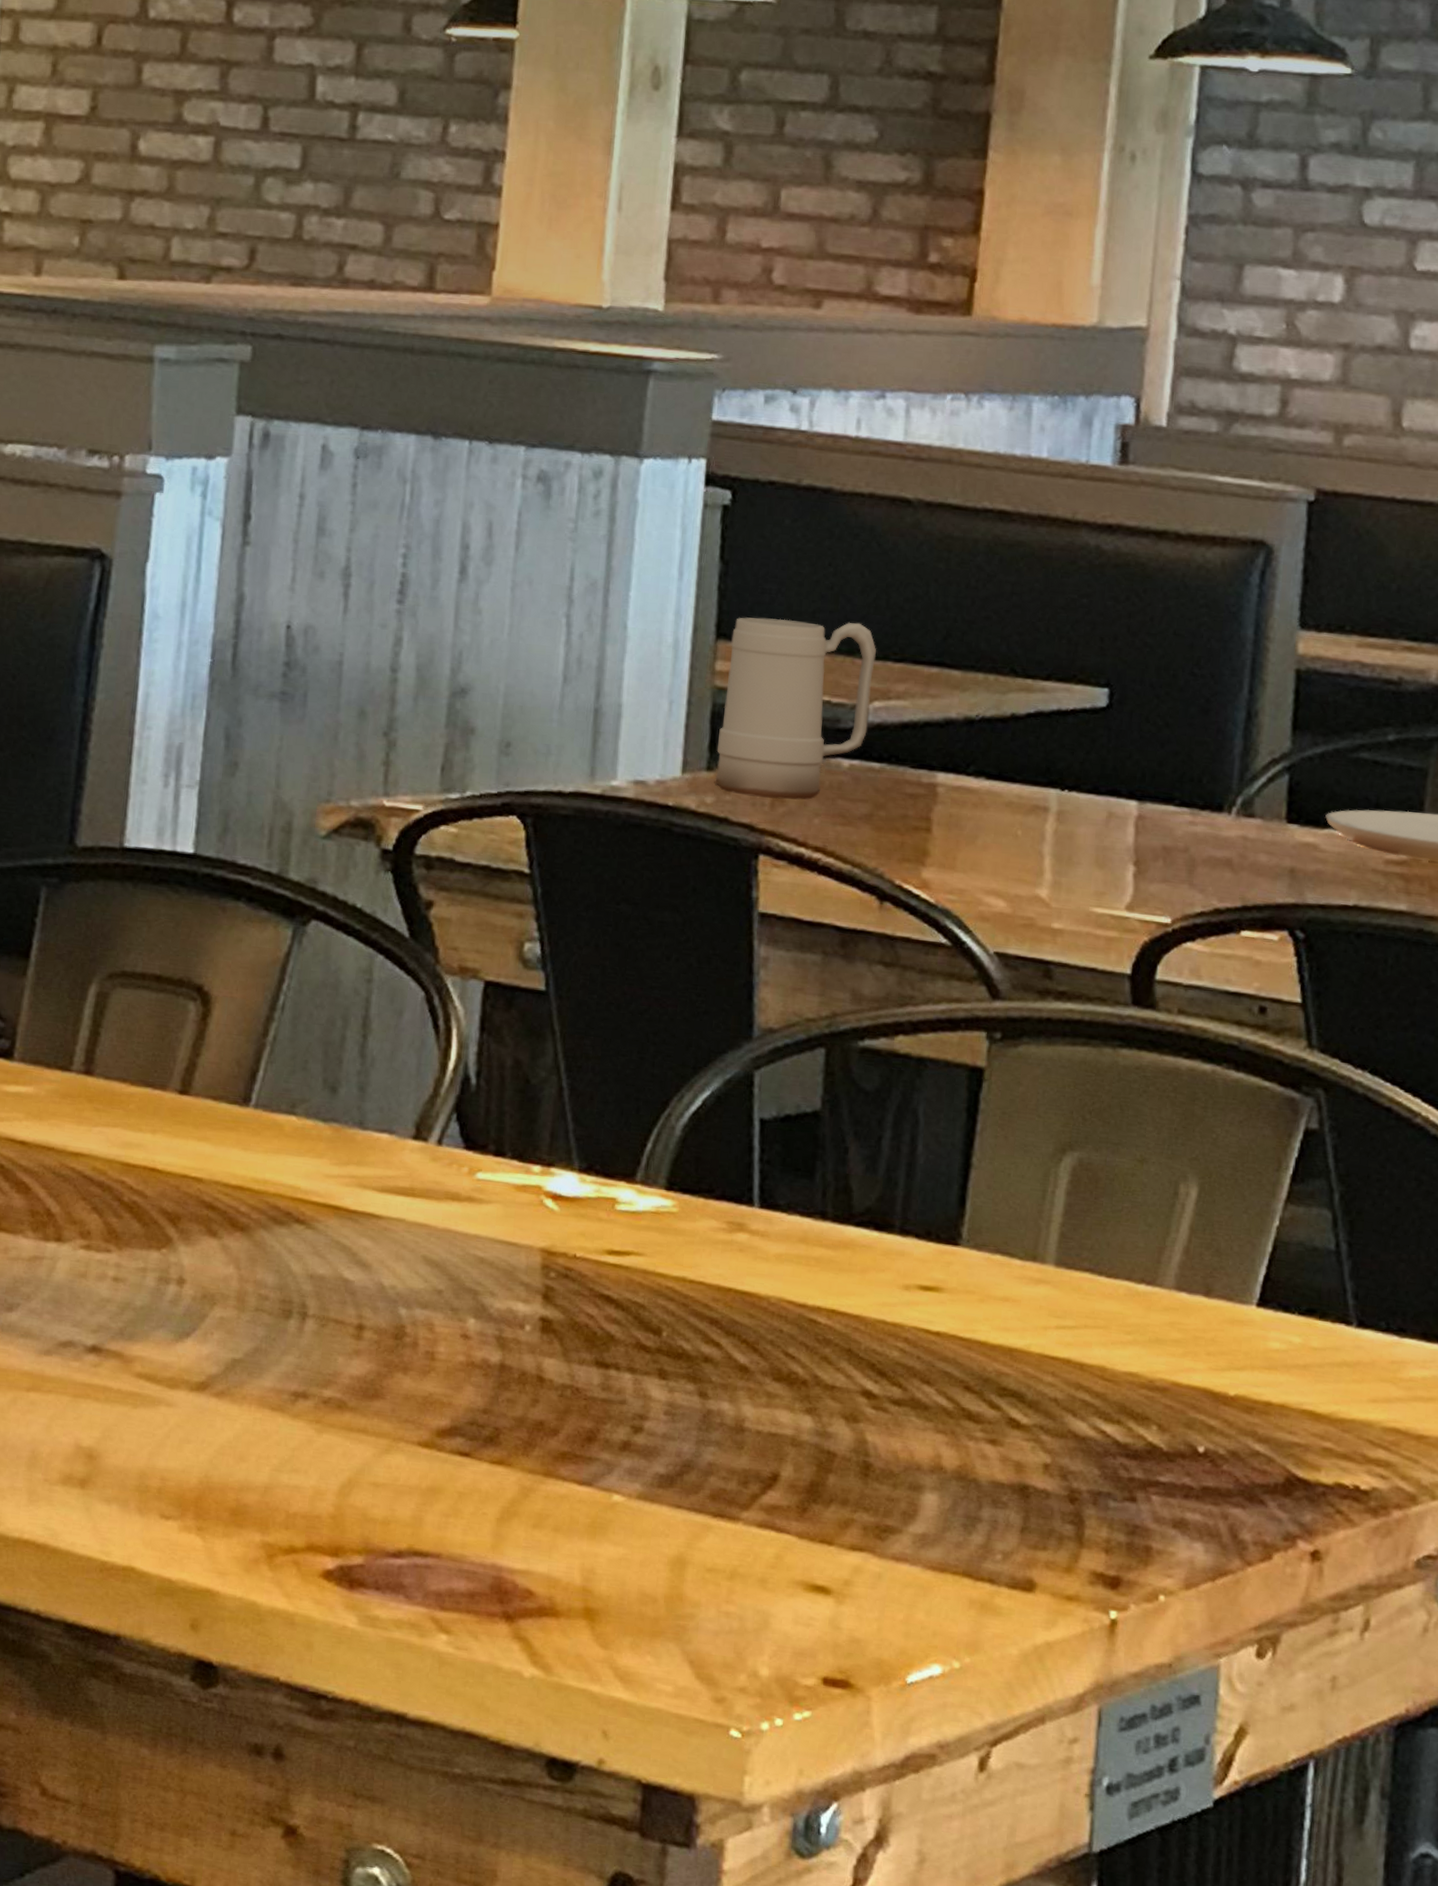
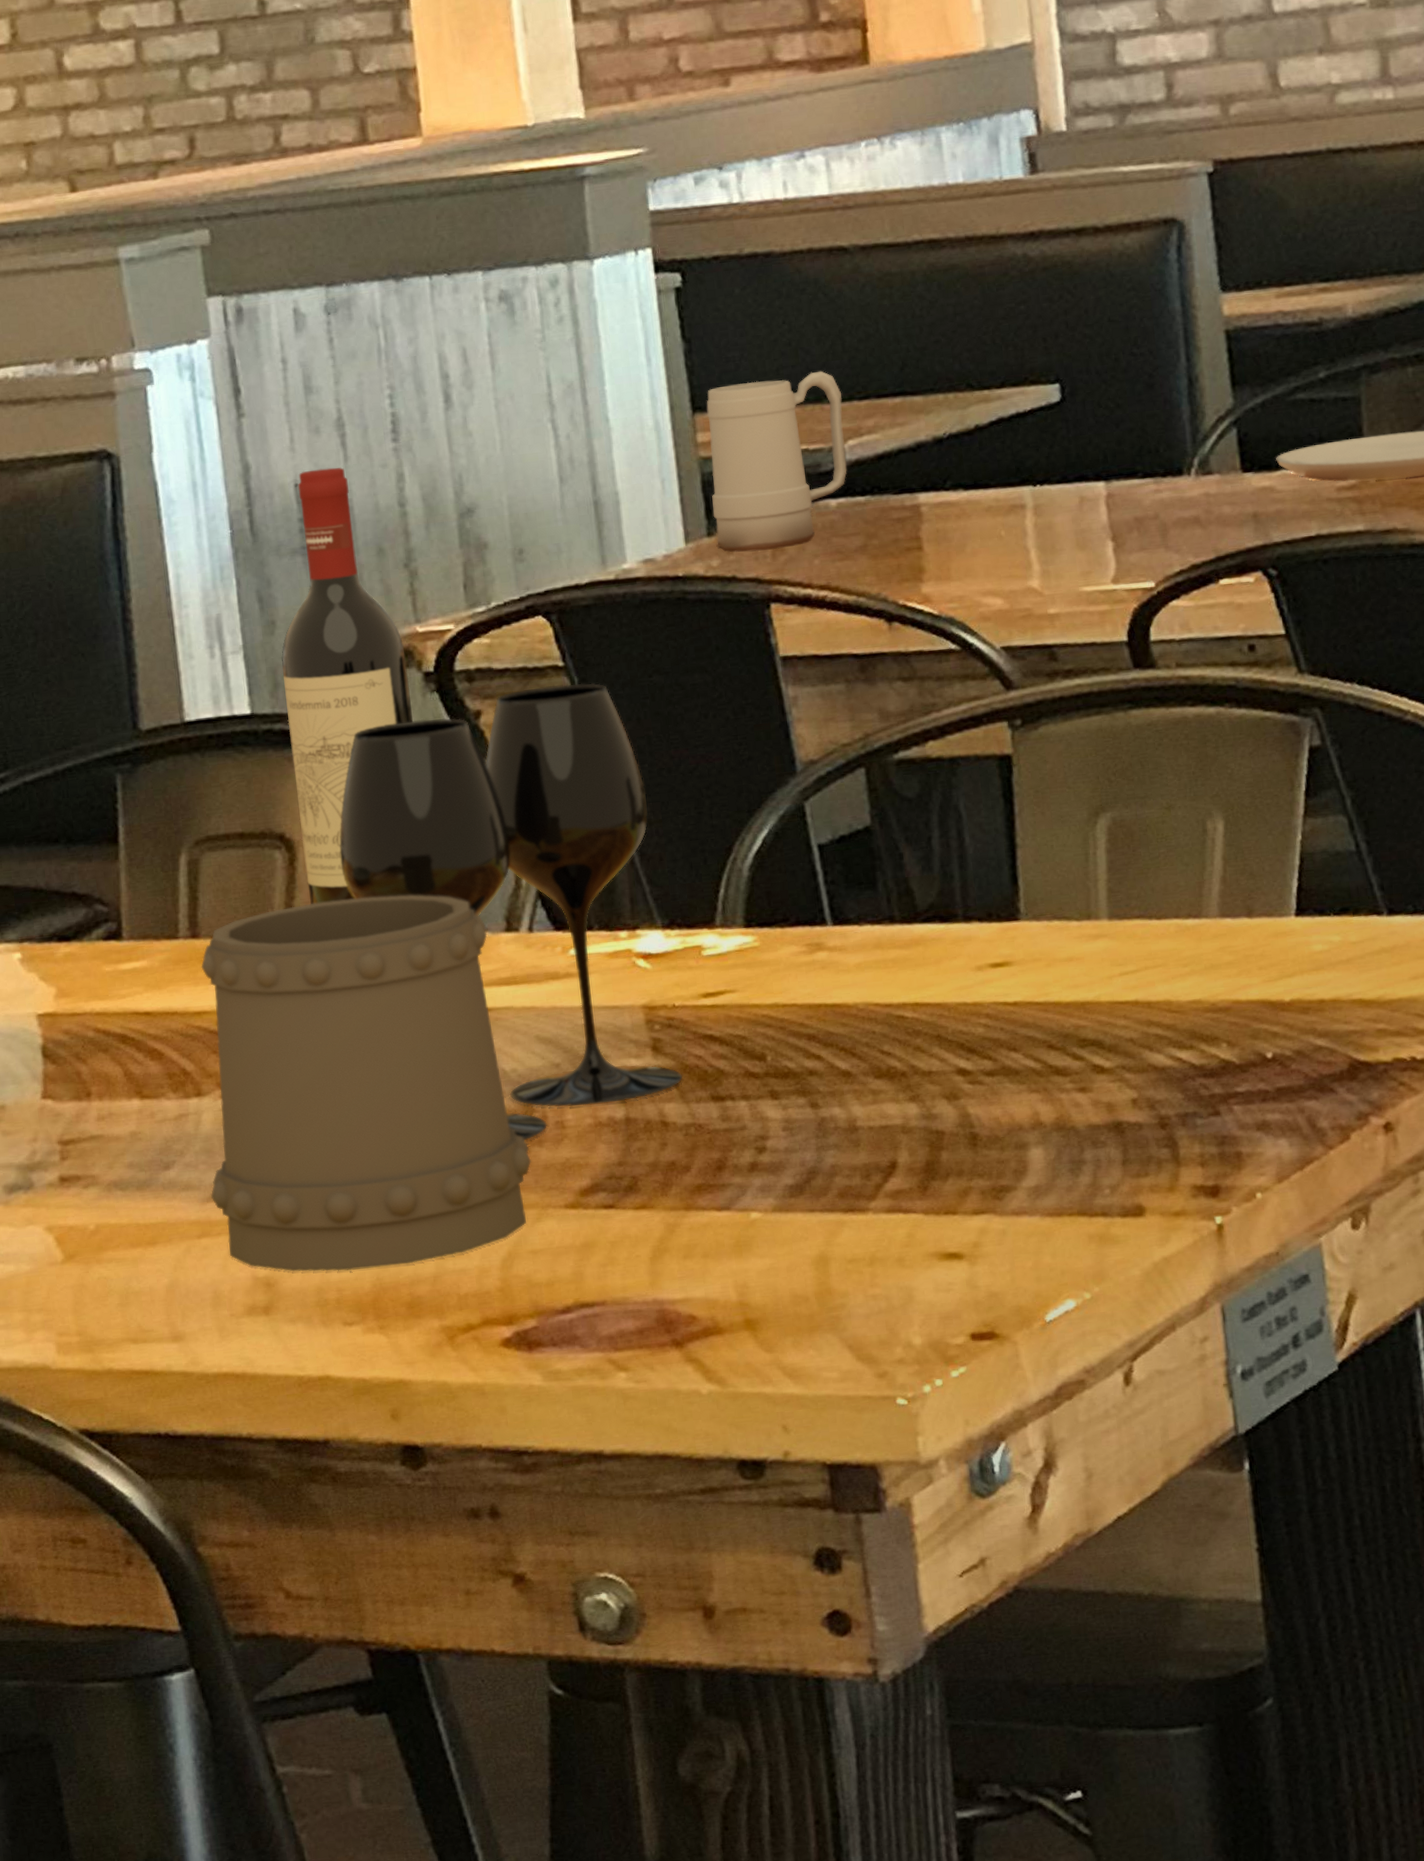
beer mug: none [49,1063,394,1469] -> present [201,894,531,1272]
wine bottle: none [215,614,367,1071] -> present [281,467,413,905]
wine glass: none [255,888,590,1365] -> present [339,683,683,1141]

